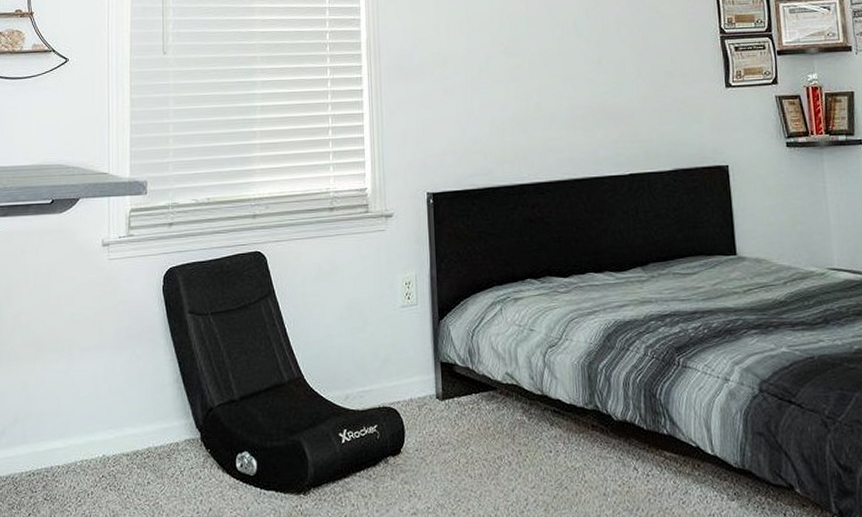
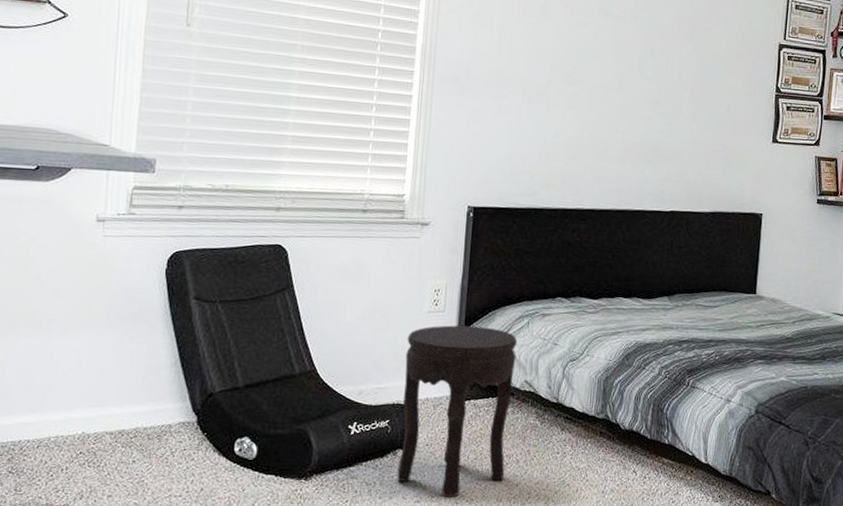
side table: none [385,317,499,507] -> present [397,325,518,497]

